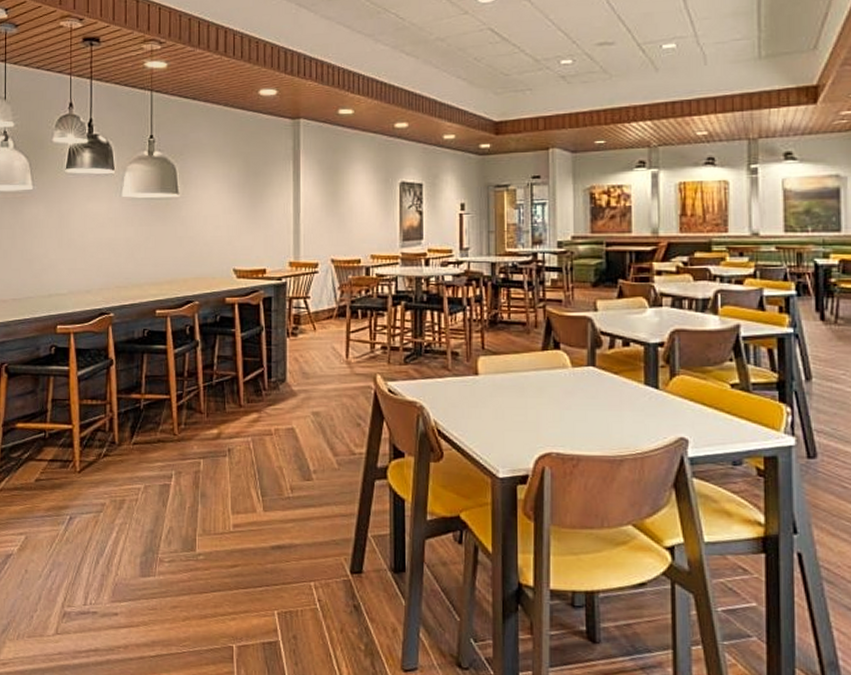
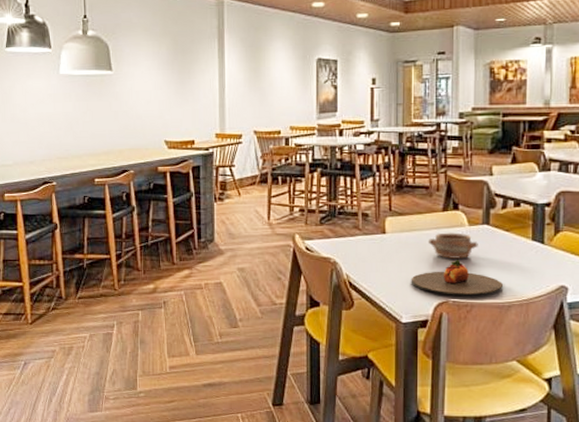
plate: none [507,406,614,448] -> present [411,260,504,296]
pottery: none [526,374,583,405] -> present [428,232,478,259]

